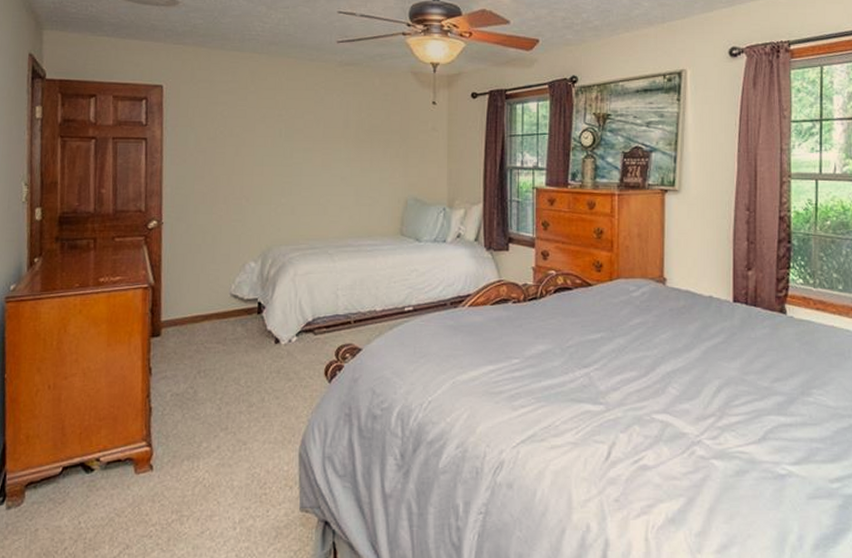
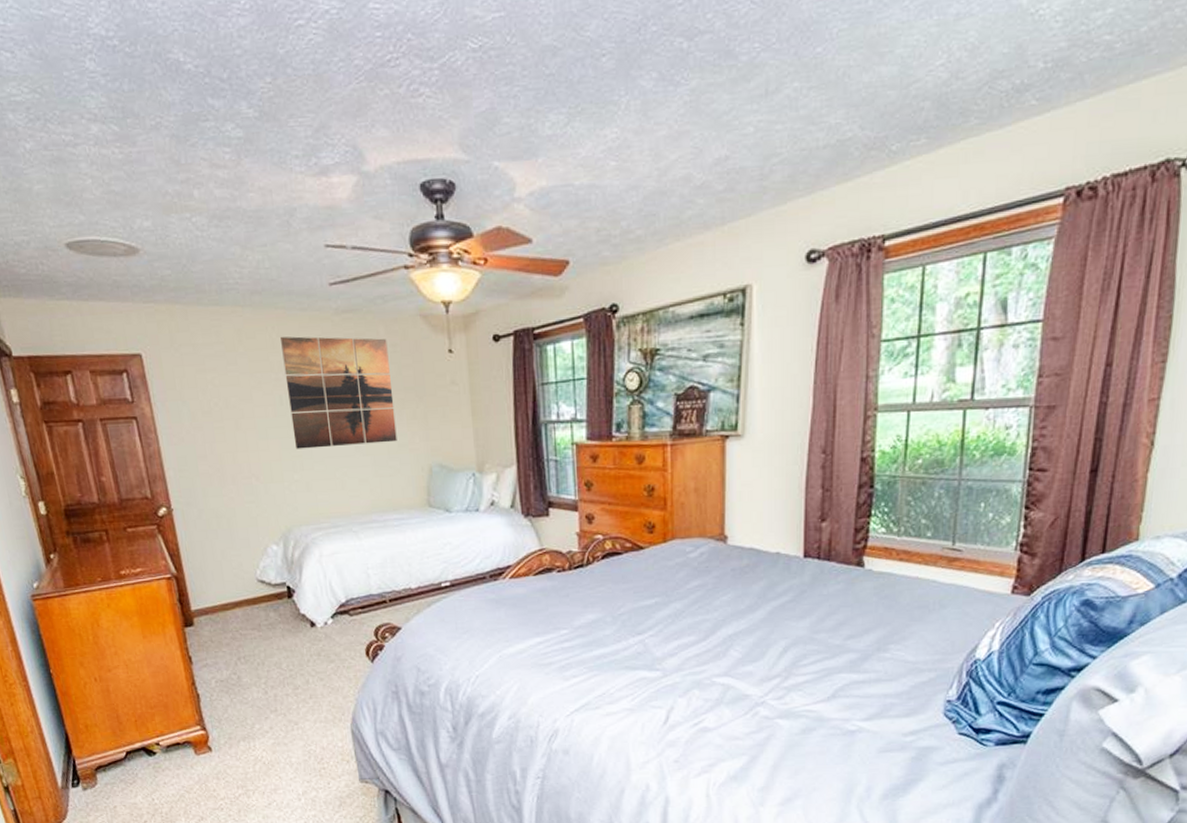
wall art: none [286,81,381,177] -> present [281,336,397,449]

